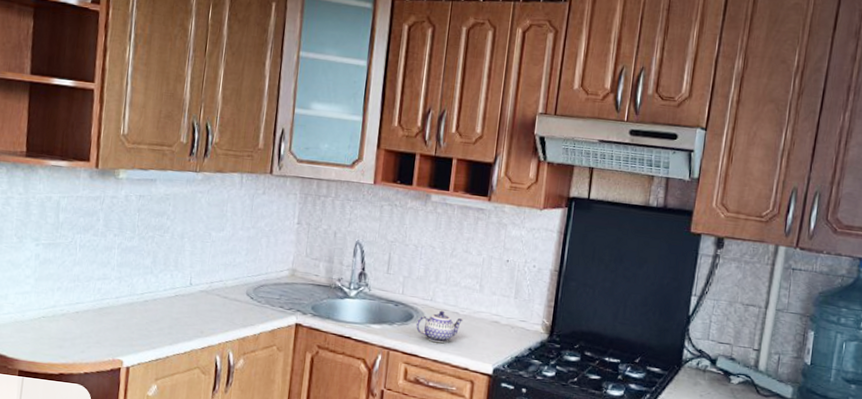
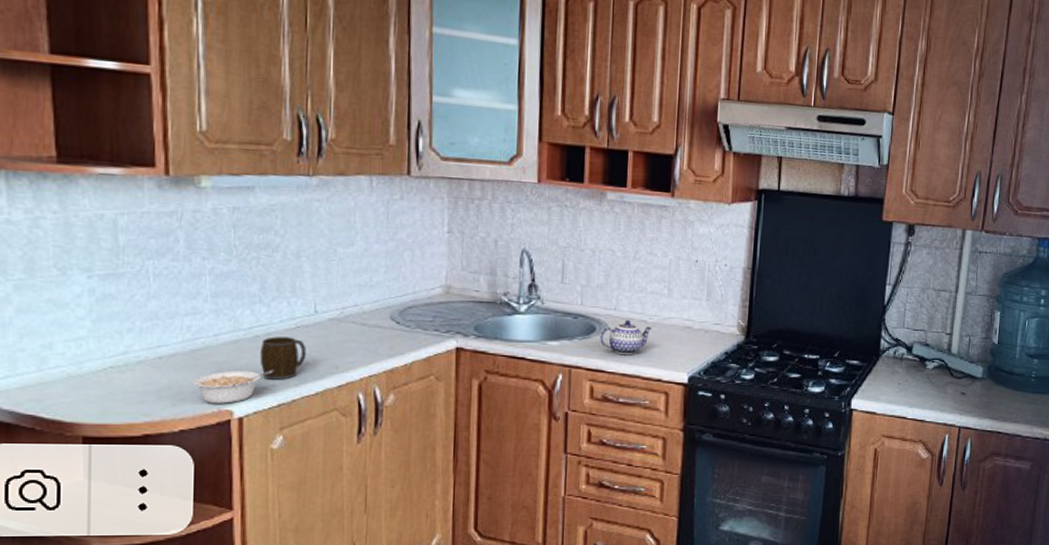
legume: none [97,327,156,355] -> present [193,370,275,404]
mug: none [146,302,181,339] -> present [259,336,307,380]

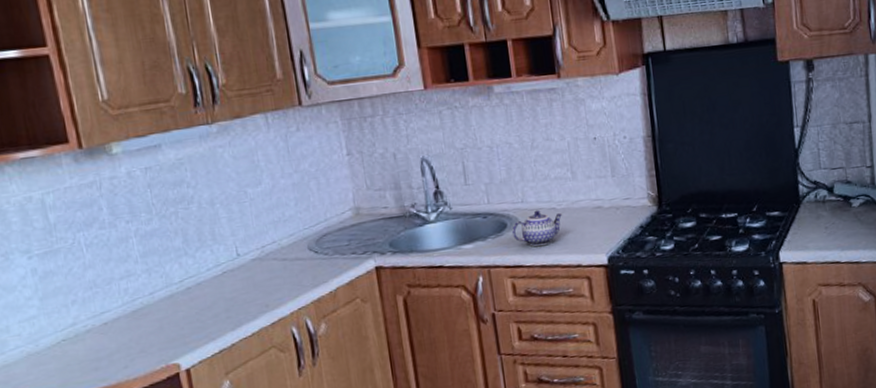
legume: present [193,370,275,404] -> none [138,318,211,360]
mug: present [259,336,307,380] -> none [193,283,237,328]

